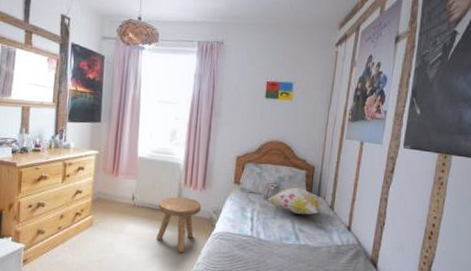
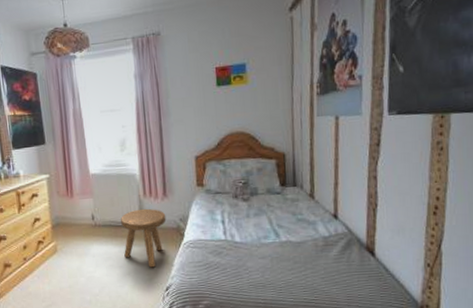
decorative pillow: present [267,187,326,215] -> none [236,179,304,209]

